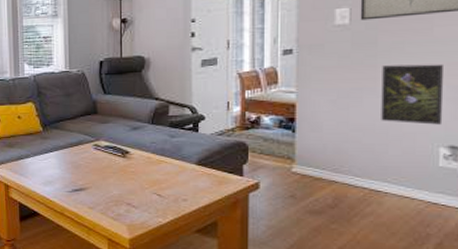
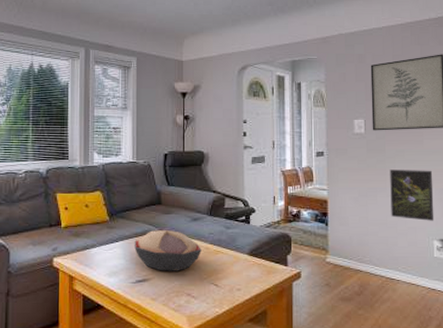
decorative bowl: none [70,140,142,181] -> present [134,230,202,271]

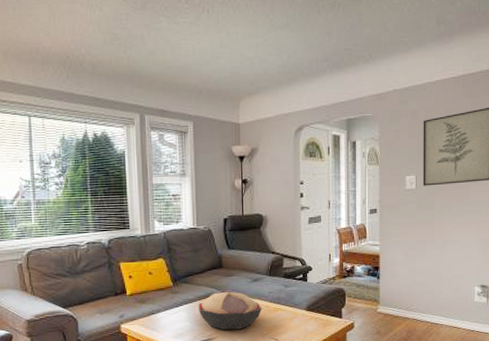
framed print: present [390,169,434,221] -> none [437,221,477,269]

